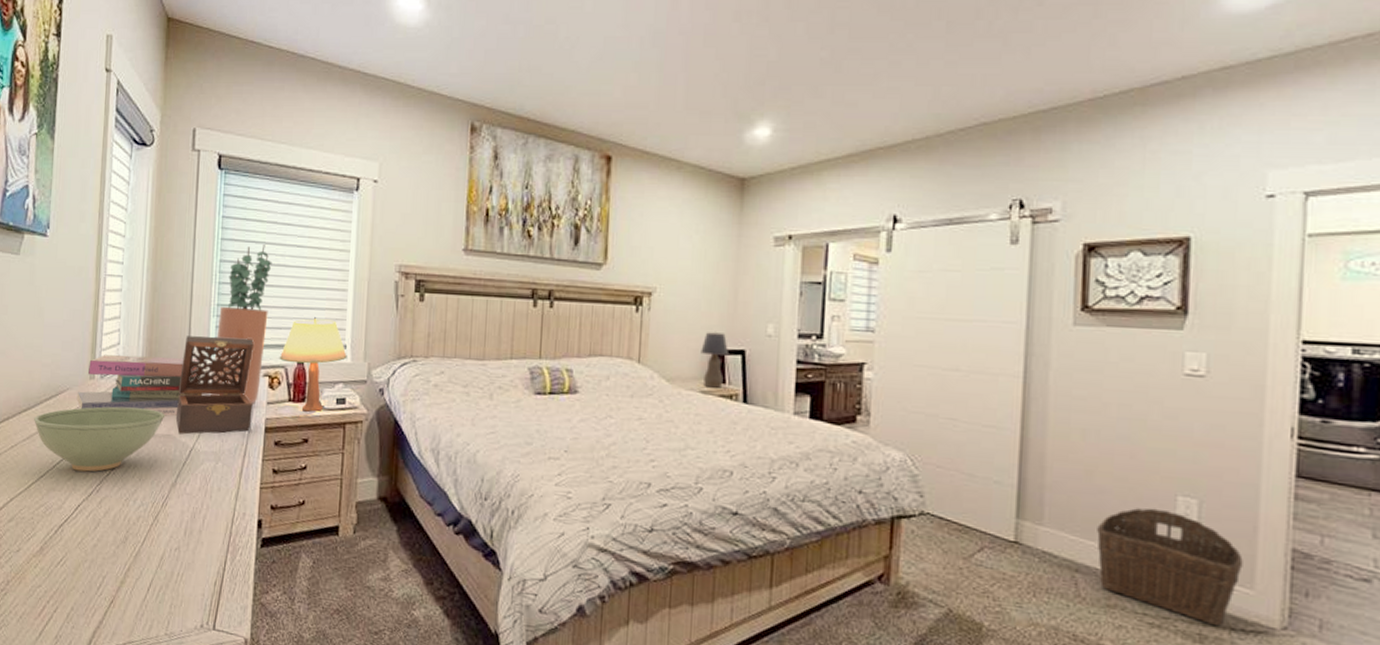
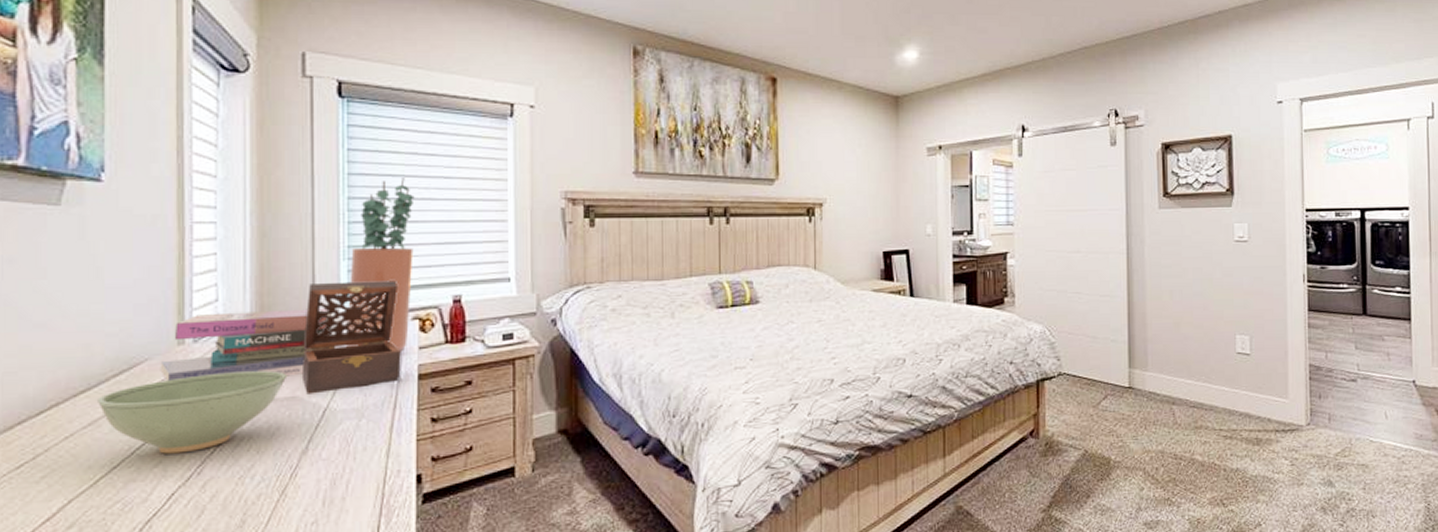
table lamp: present [279,317,347,412] -> none [430,251,512,352]
table lamp: present [701,331,730,388] -> none [870,234,896,286]
wicker basket: present [1097,508,1243,627] -> none [1185,346,1280,431]

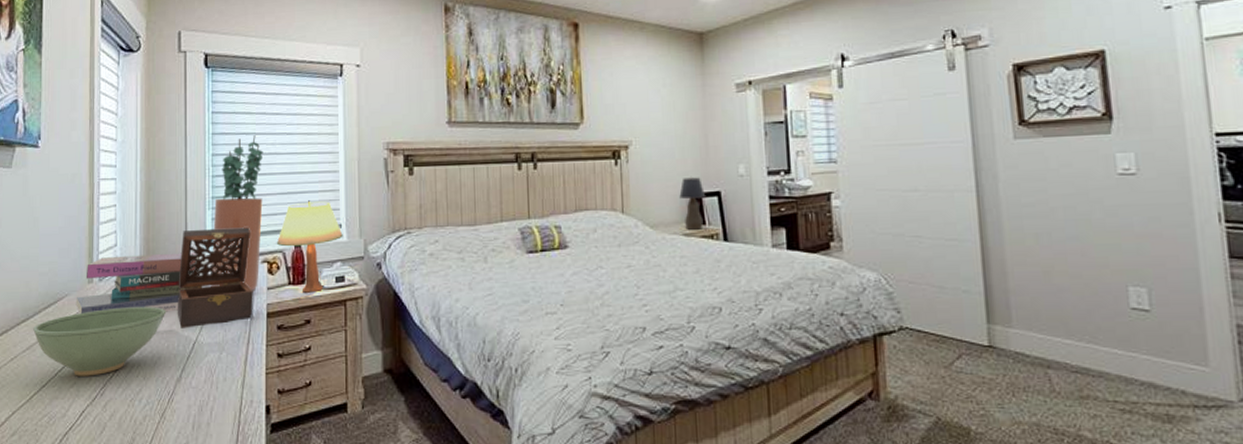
table lamp: none [430,251,512,352] -> present [276,200,343,293]
table lamp: none [870,234,896,286] -> present [679,176,706,230]

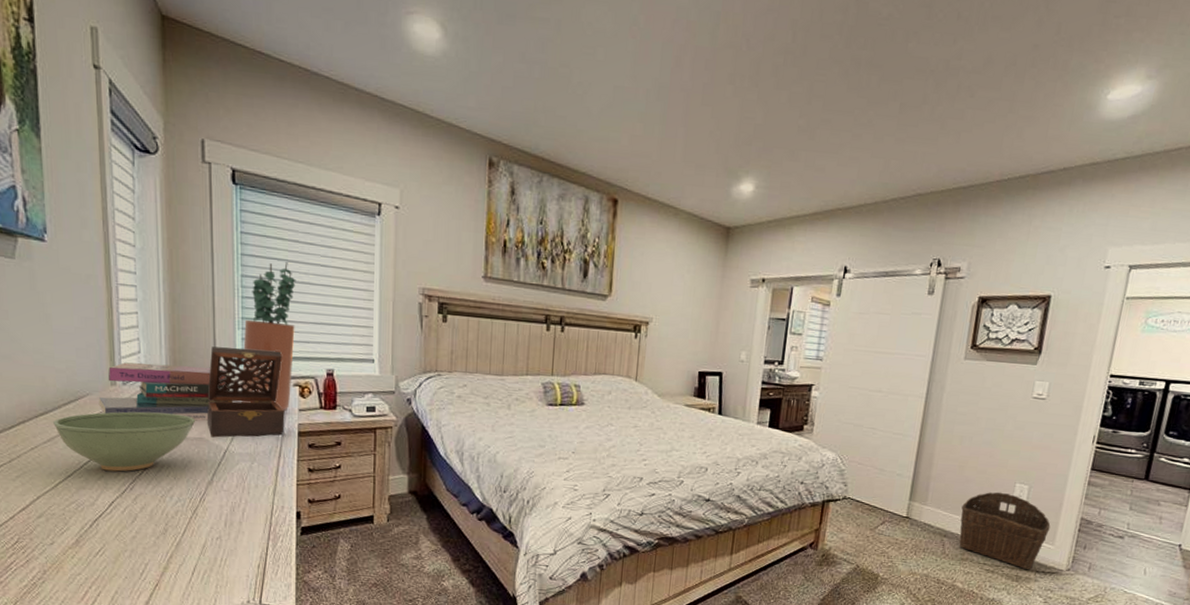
table lamp: present [276,200,343,293] -> none [308,333,375,419]
table lamp: present [679,176,706,230] -> none [687,356,710,403]
wicker basket: none [1061,300,1196,406] -> present [959,492,1051,570]

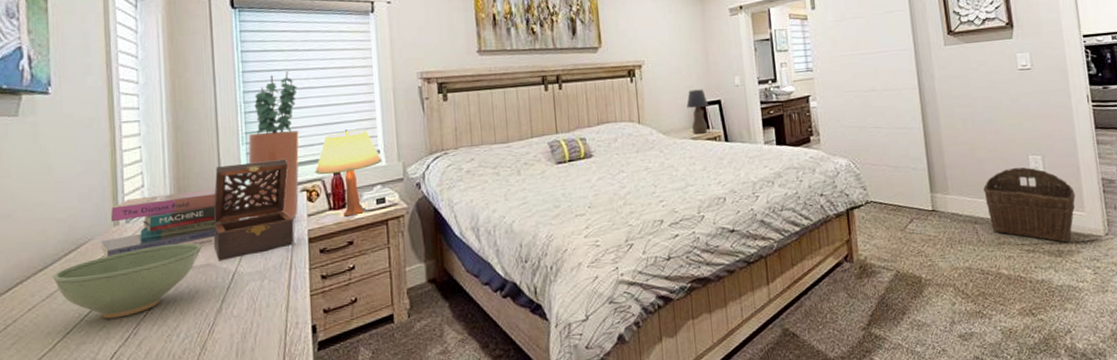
table lamp: none [308,333,375,419] -> present [314,129,382,217]
table lamp: none [687,356,710,403] -> present [686,88,709,134]

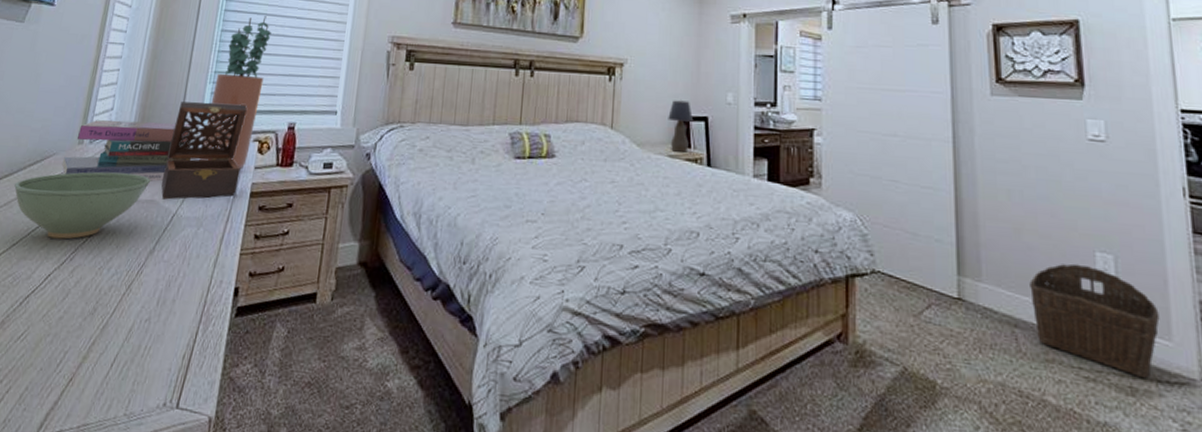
table lamp: present [314,129,382,217] -> none [270,84,337,177]

